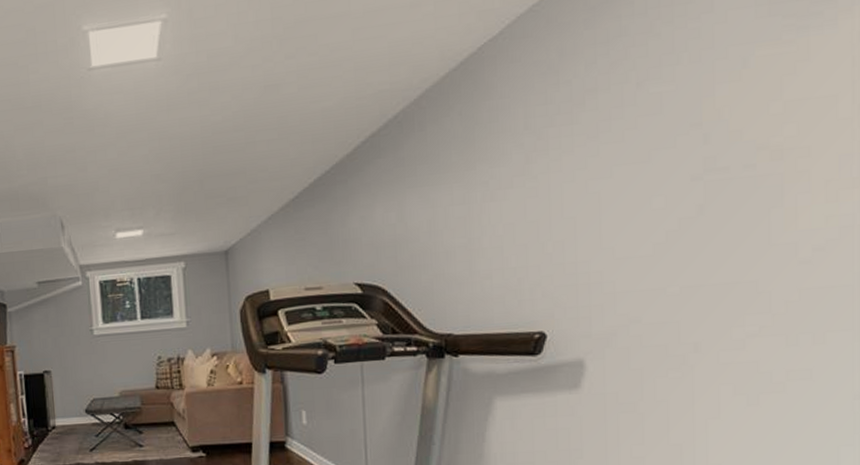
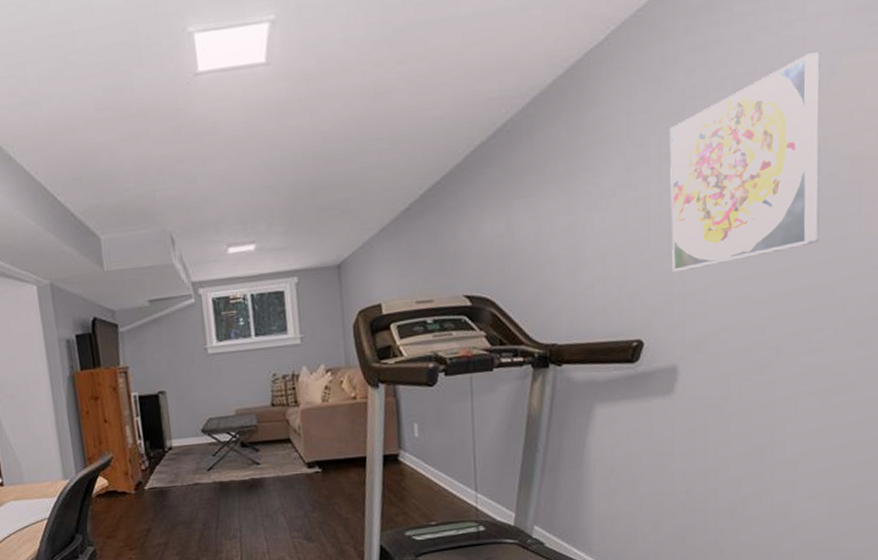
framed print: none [570,44,737,263] -> present [670,52,821,271]

